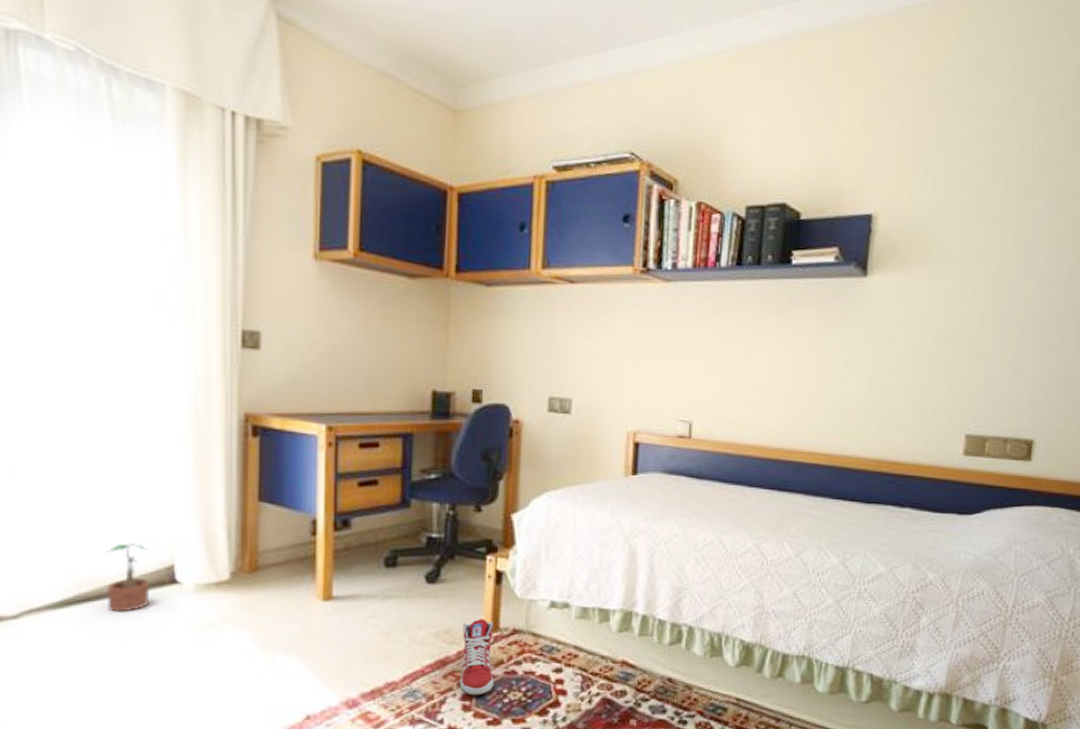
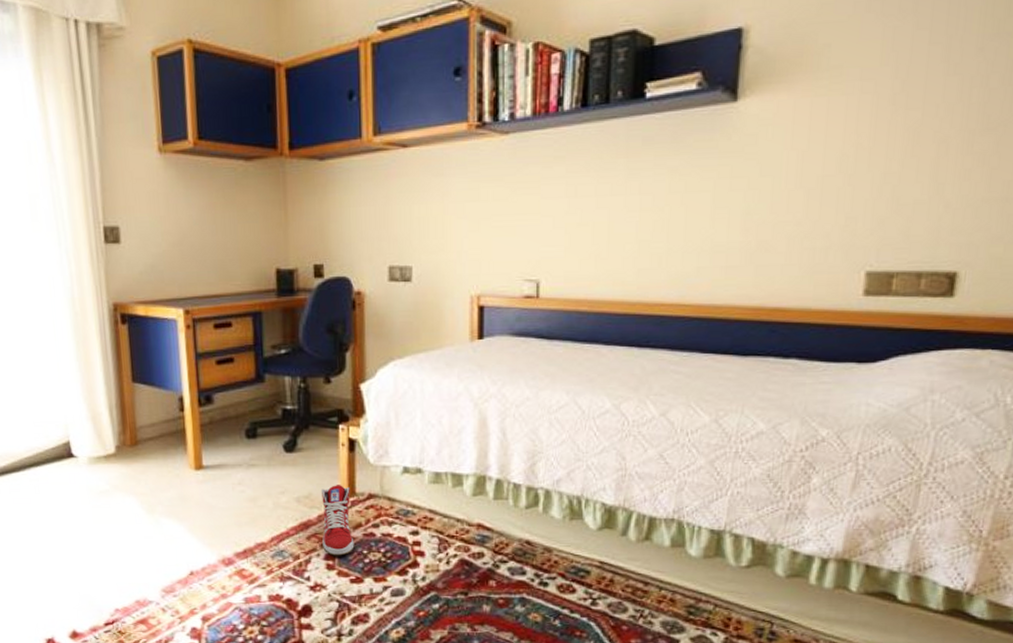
potted plant: present [105,543,149,612] -> none [15,423,53,482]

